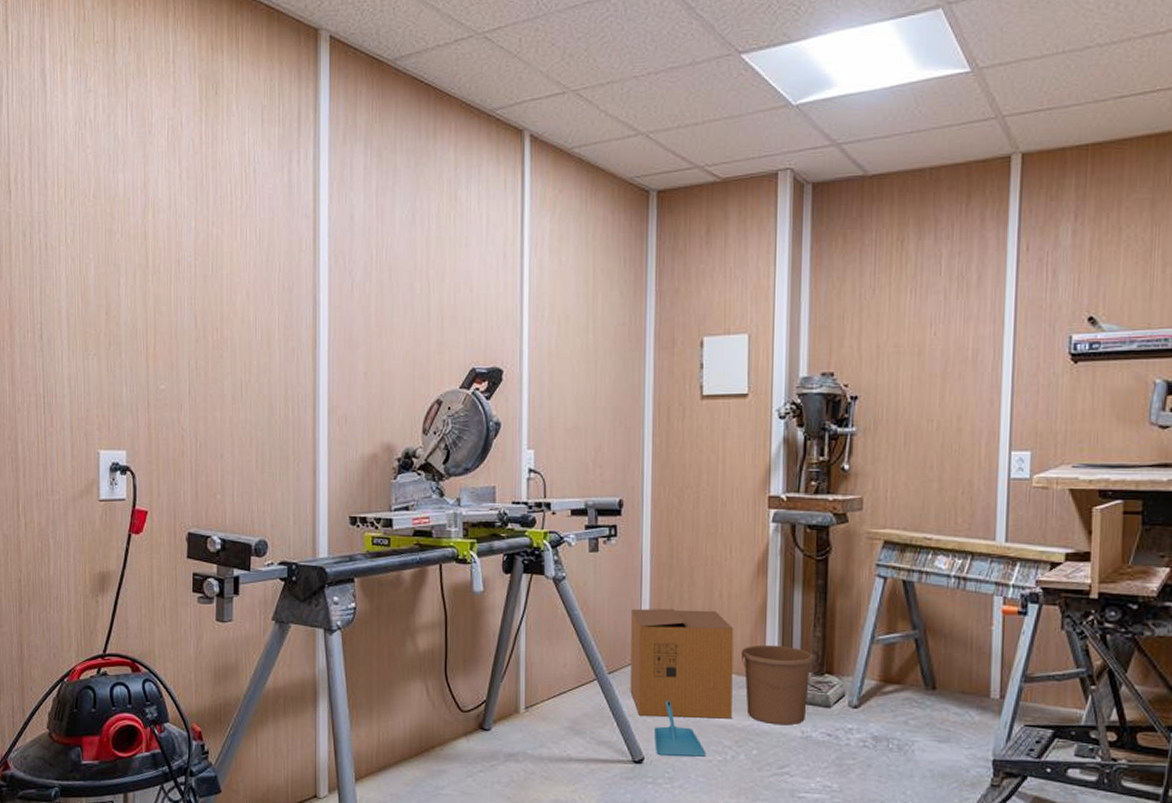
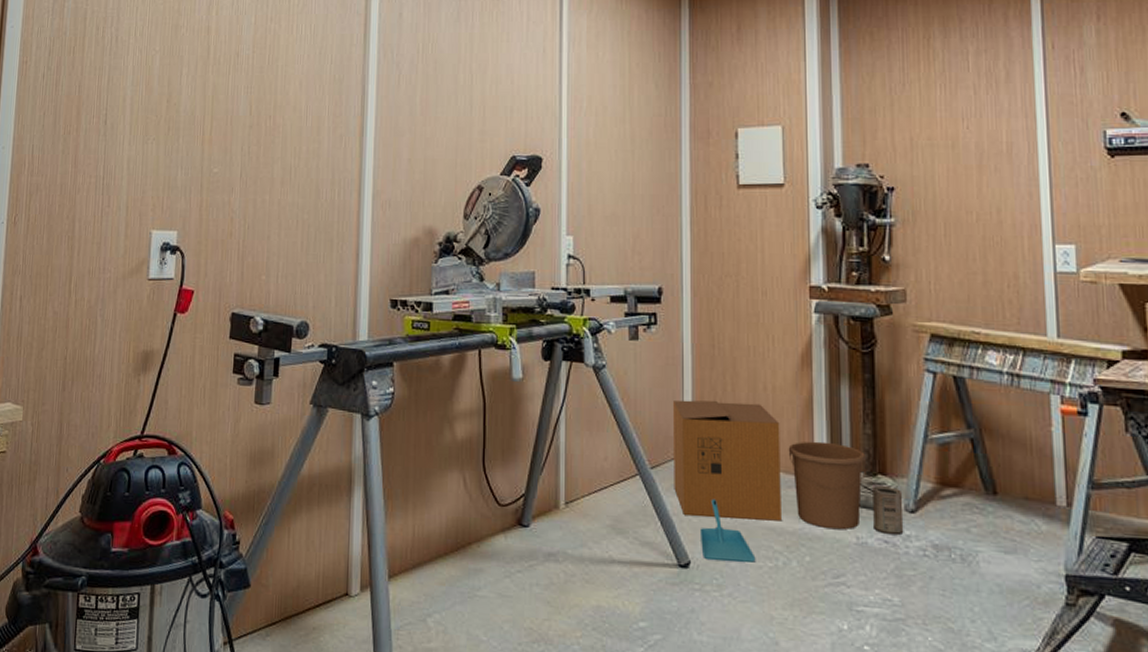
paint can: none [818,684,848,729] -> present [873,486,904,536]

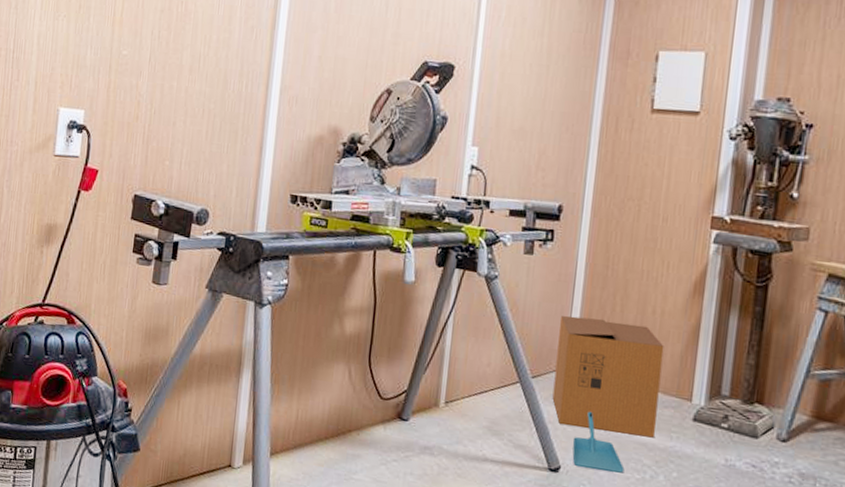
bucket: present [788,441,867,530] -> none [669,365,746,452]
paint can: present [873,486,904,536] -> none [743,413,777,461]

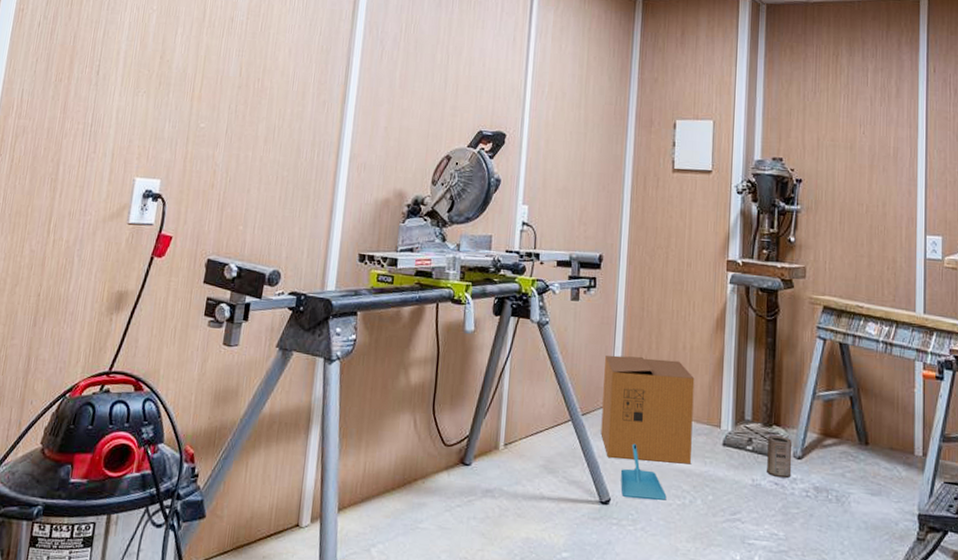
paint can: none [743,413,777,461] -> present [767,435,793,478]

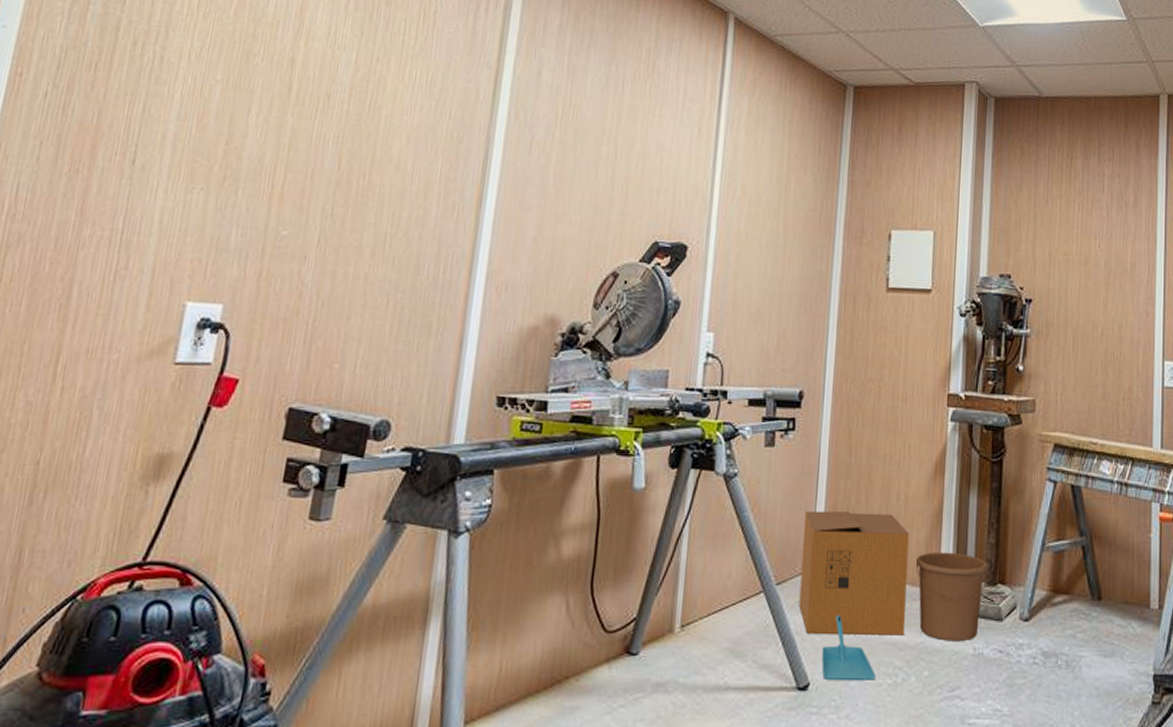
bucket: none [700,395,765,473] -> present [915,551,989,642]
paint can: present [767,435,793,478] -> none [990,595,1019,645]

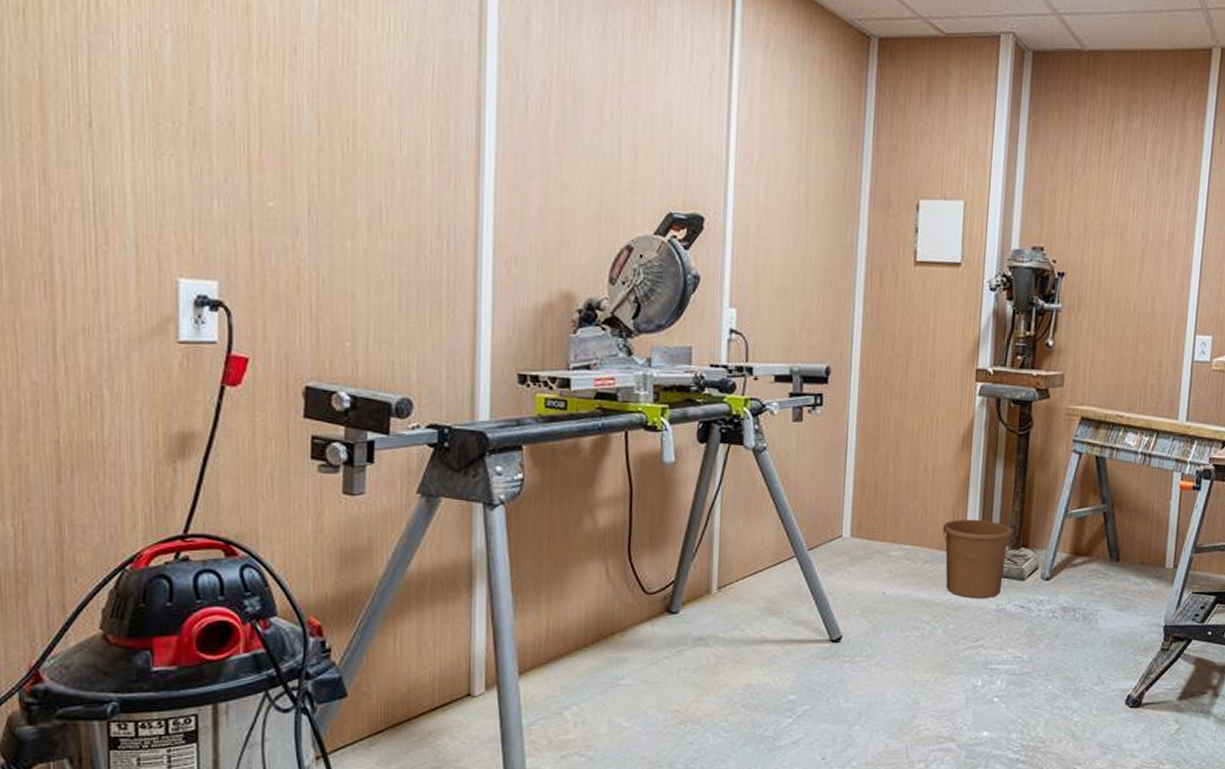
box: present [798,510,910,636] -> none [830,481,937,594]
dustpan: present [821,615,876,680] -> none [852,576,904,633]

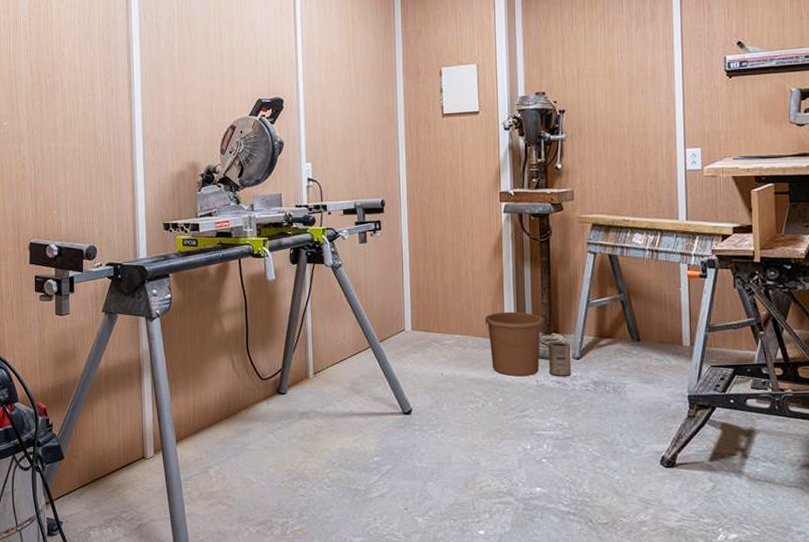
paint can: none [1012,558,1041,601] -> present [549,341,572,377]

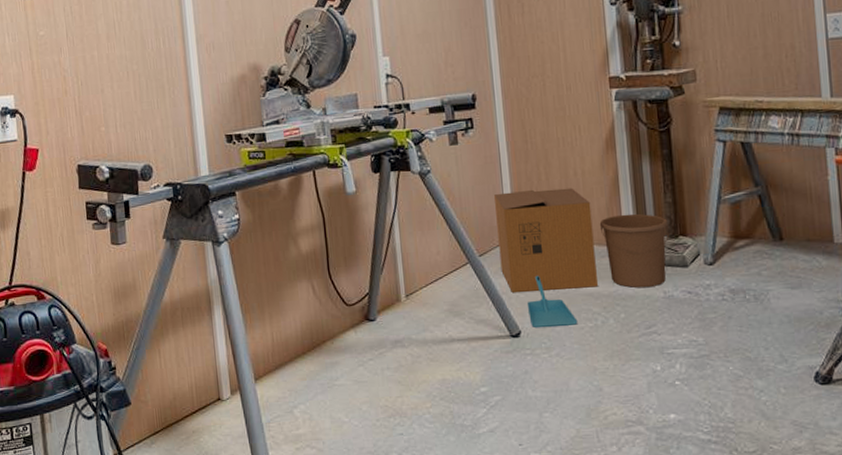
box: none [396,286,480,375] -> present [494,188,598,292]
dustpan: none [418,361,462,406] -> present [526,275,578,327]
paint can: present [549,341,572,377] -> none [675,245,705,286]

